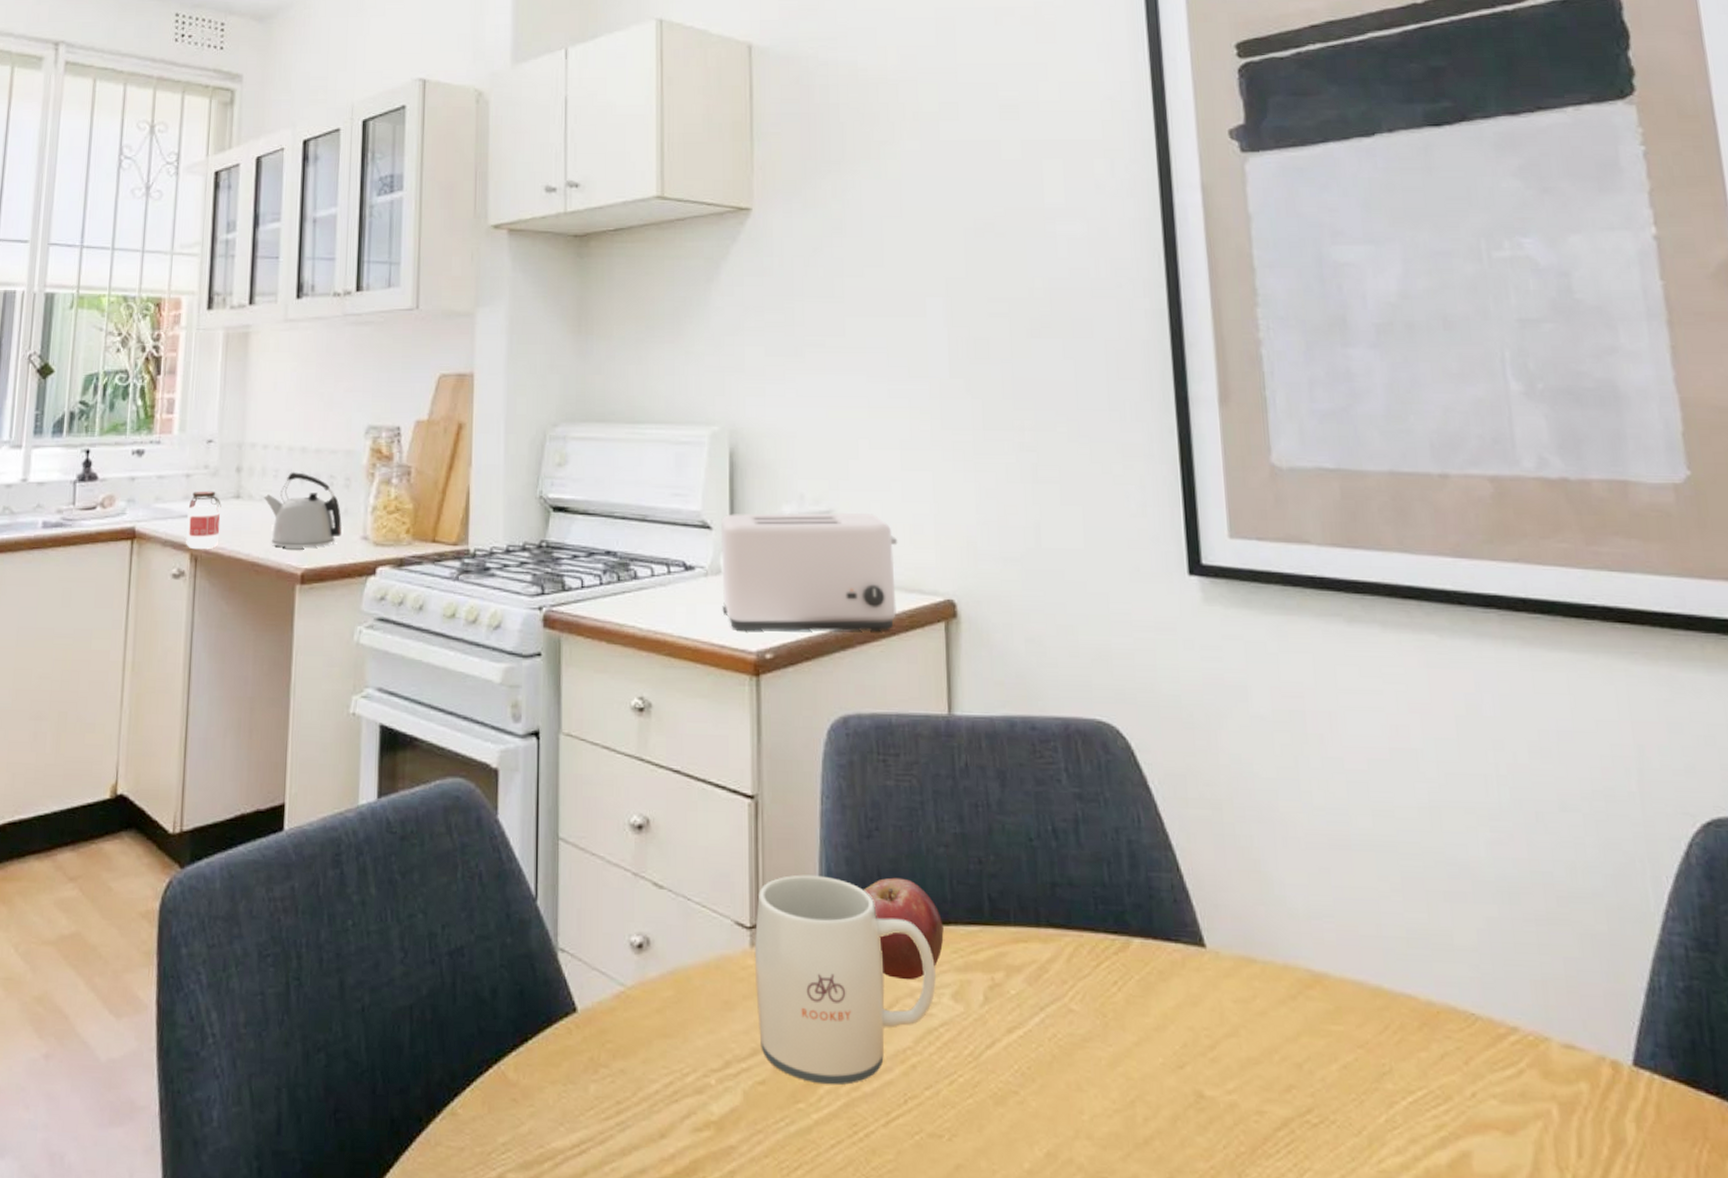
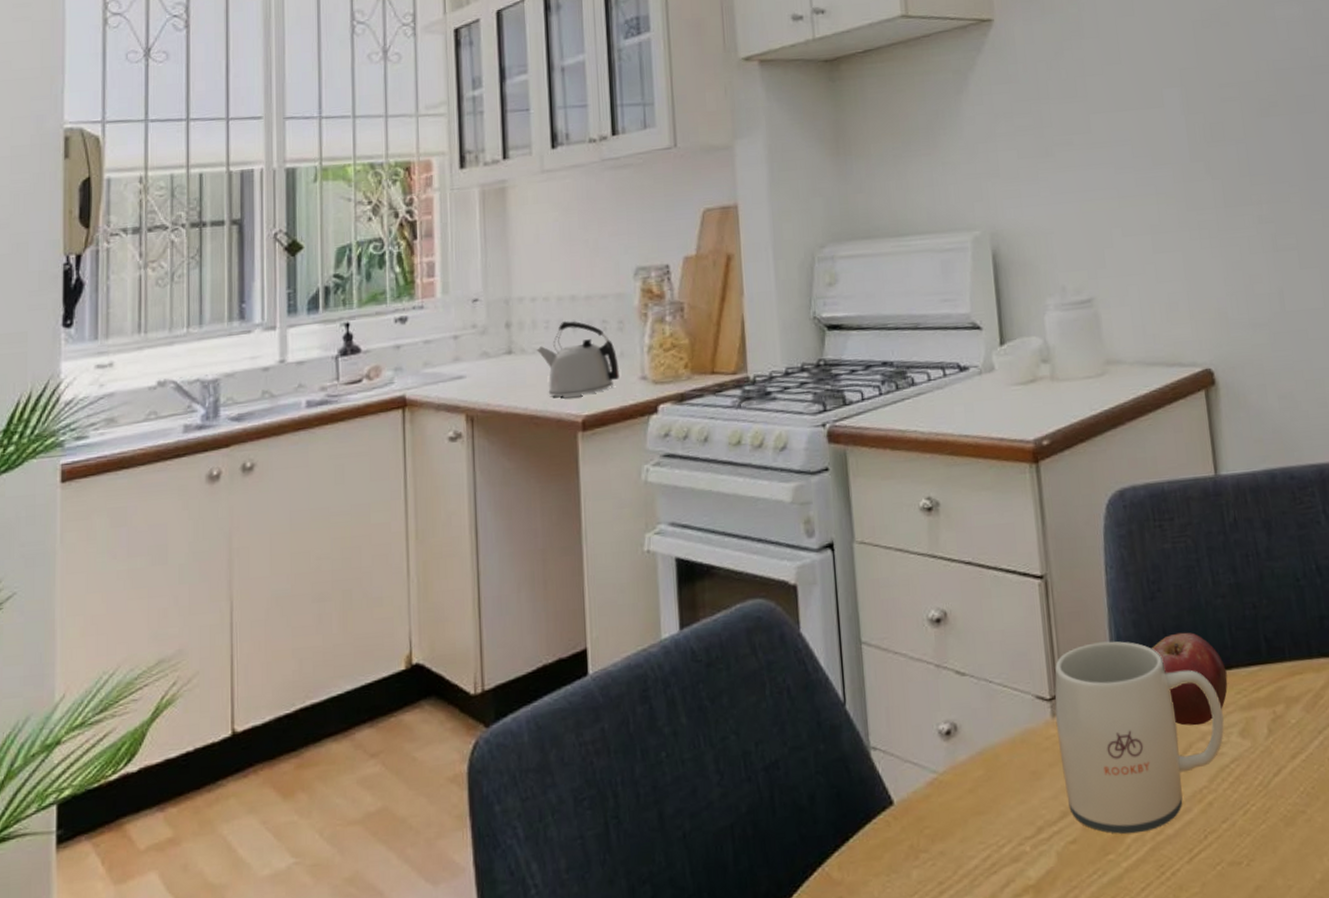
jar: present [186,491,221,550] -> none [459,349,494,410]
toaster: present [720,512,898,632] -> none [990,297,1160,423]

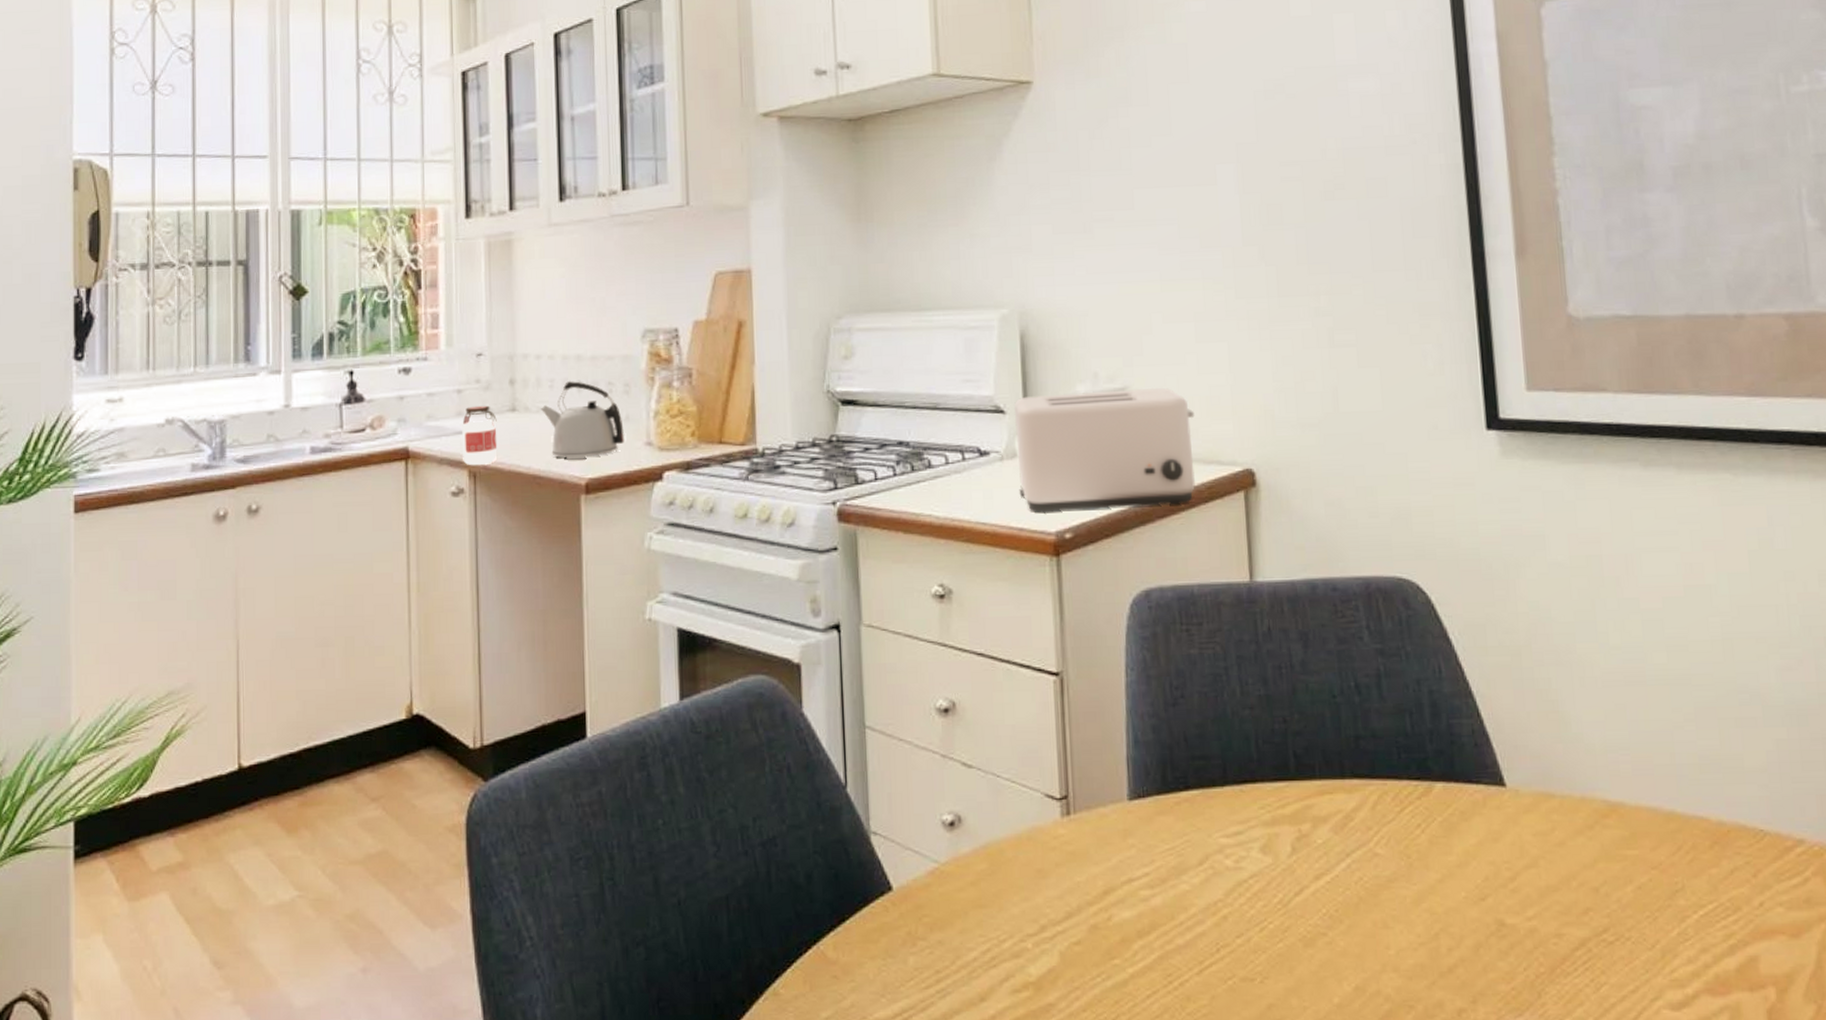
jar: none [459,349,494,410] -> present [462,405,497,466]
toaster: none [990,297,1160,423] -> present [1014,388,1195,514]
mug: present [1054,641,1224,834] -> none [1065,744,1245,941]
fruit: present [1151,632,1228,726] -> none [1170,741,1251,838]

